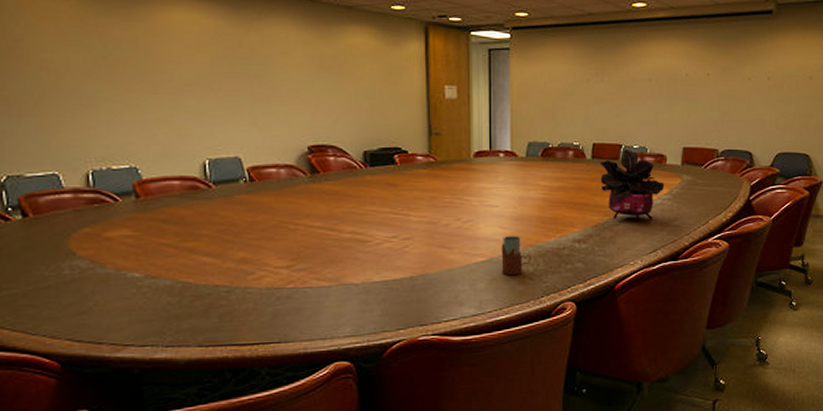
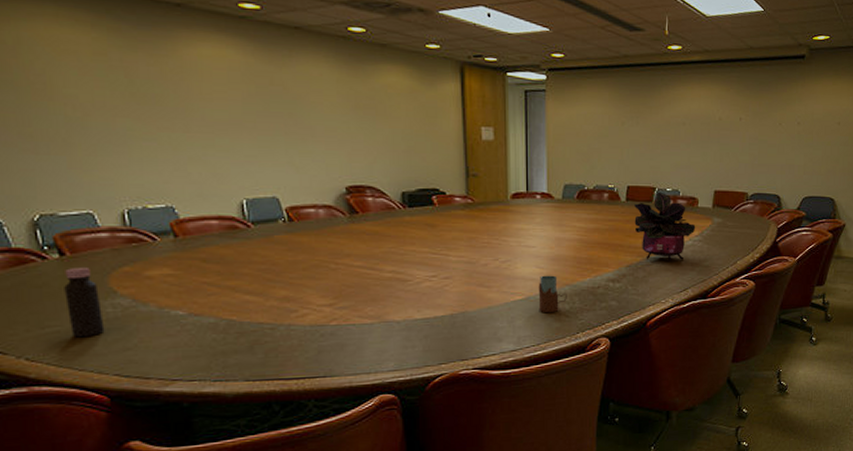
bottle: none [24,228,61,301] -> present [64,266,105,338]

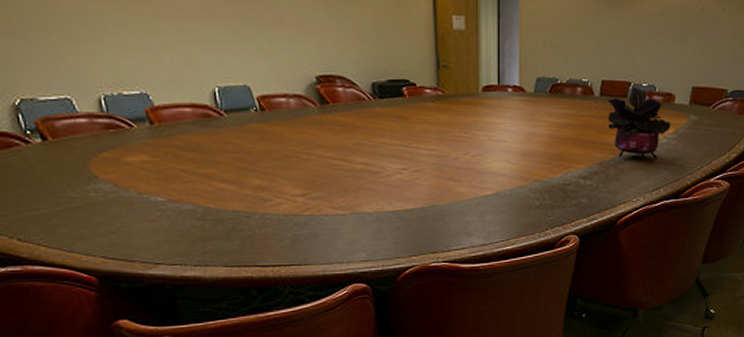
bottle: present [64,266,105,338] -> none [48,151,89,220]
drinking glass: present [538,275,567,313] -> none [508,171,537,209]

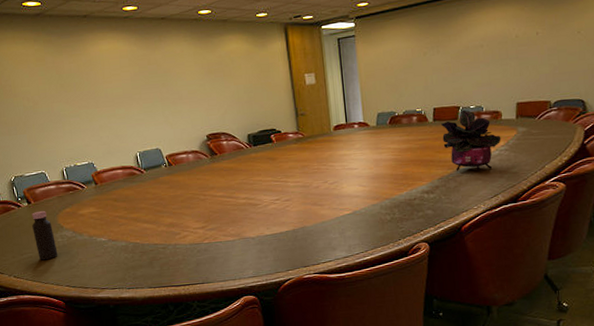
bottle: none [48,151,89,220] -> present [32,210,58,261]

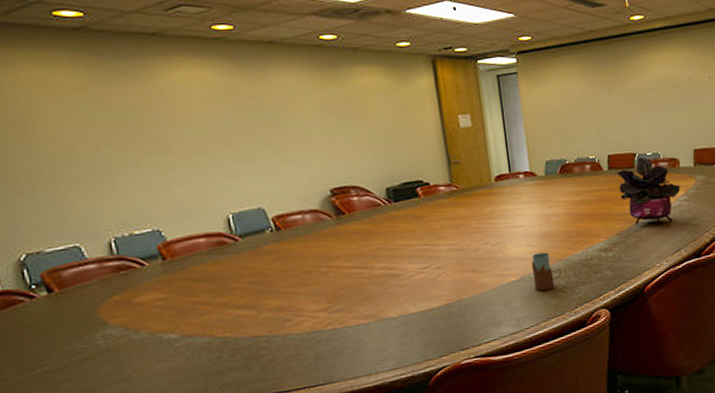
bottle: present [32,210,58,261] -> none [53,300,97,375]
drinking glass: none [362,191,388,224] -> present [531,252,562,291]

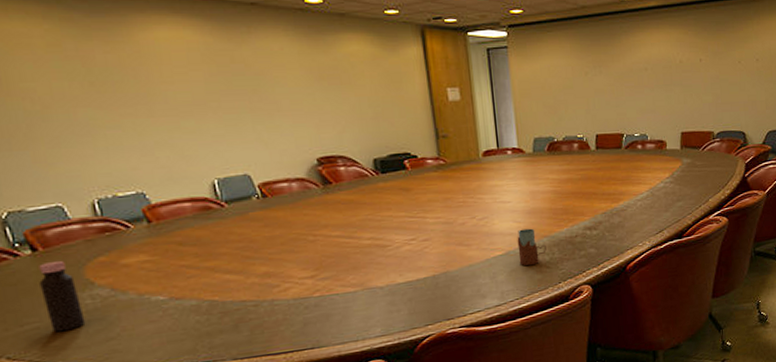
bottle: none [53,300,97,375] -> present [39,260,86,332]
potted plant: present [617,156,681,225] -> none [604,137,666,205]

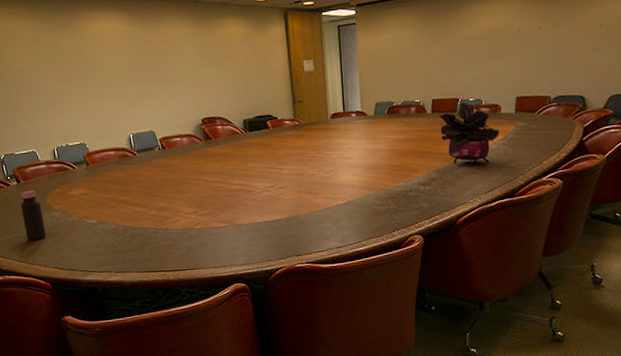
drinking glass: present [517,228,546,266] -> none [357,182,383,215]
potted plant: none [604,137,666,205] -> present [440,102,500,164]

